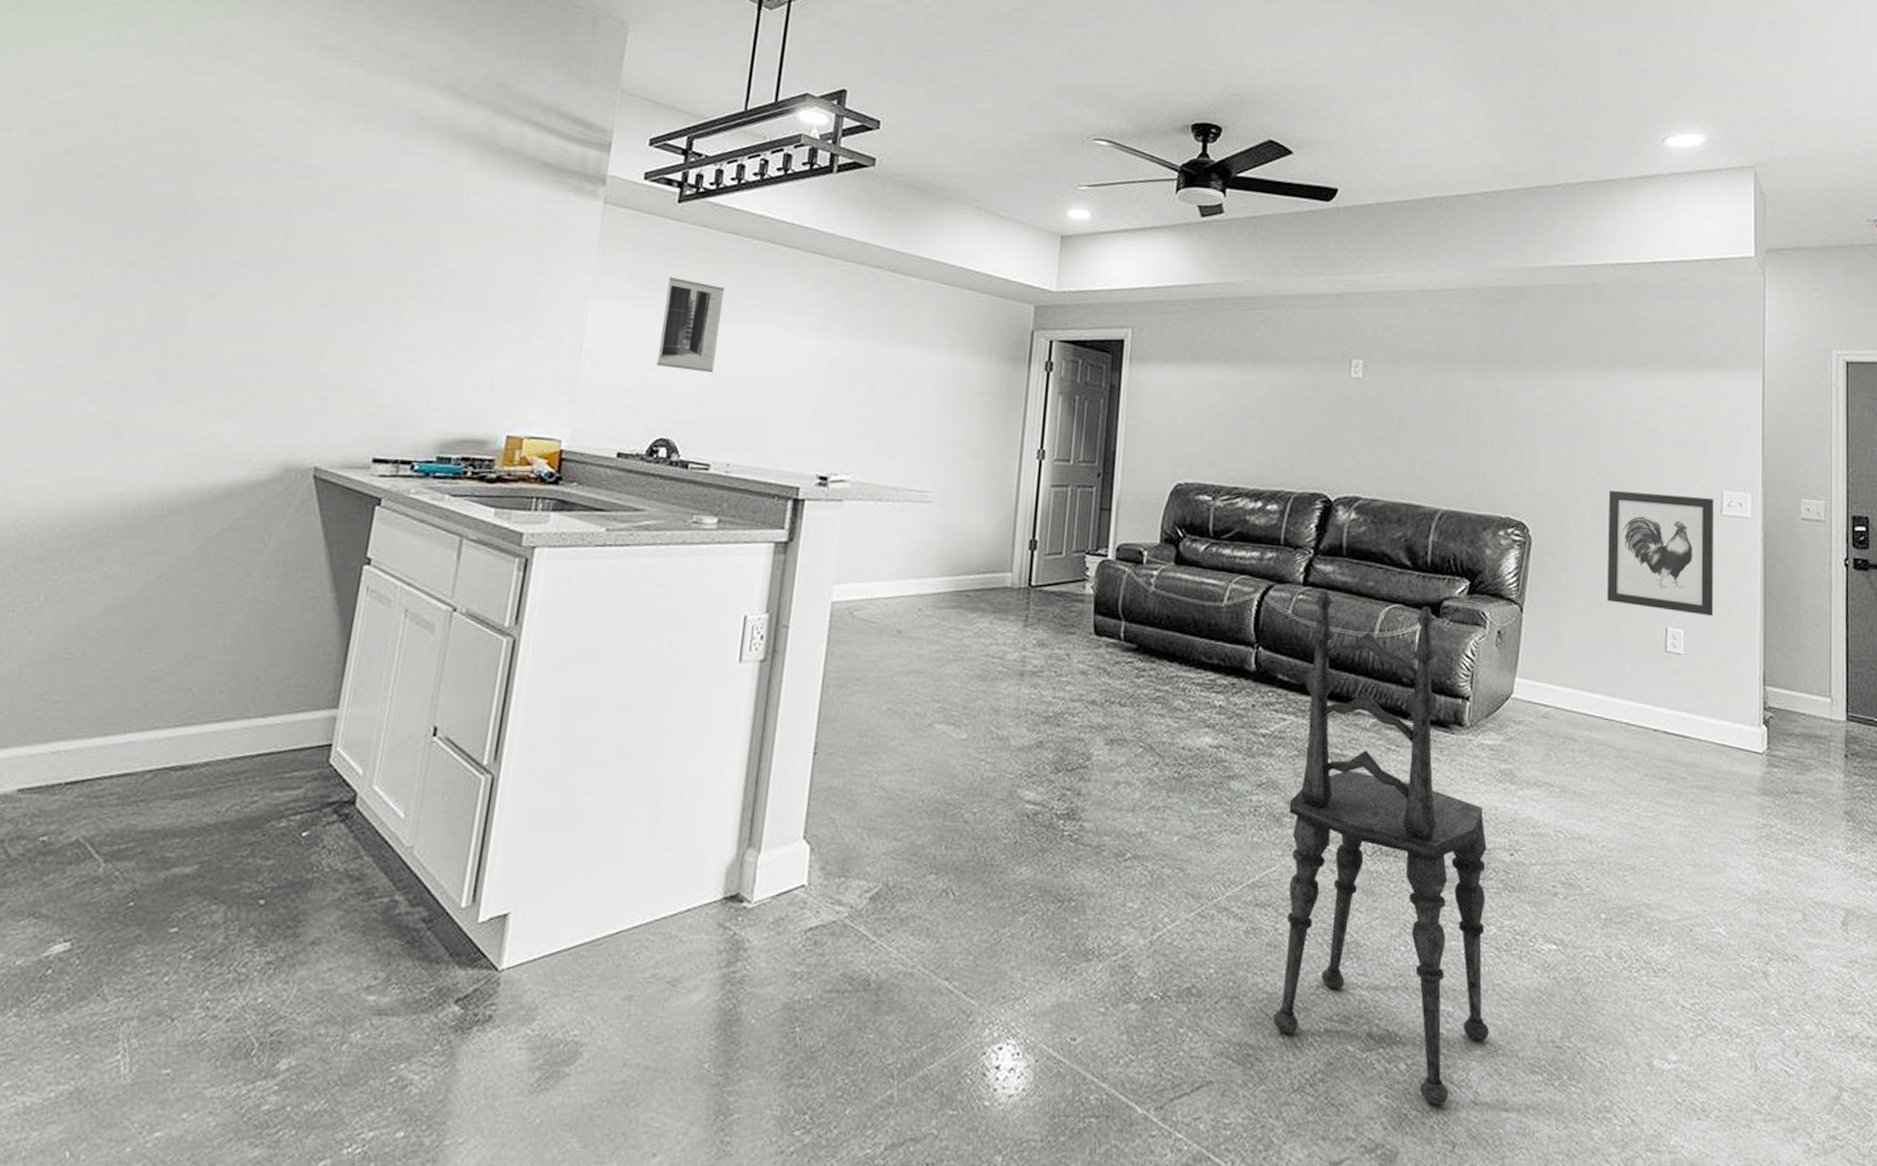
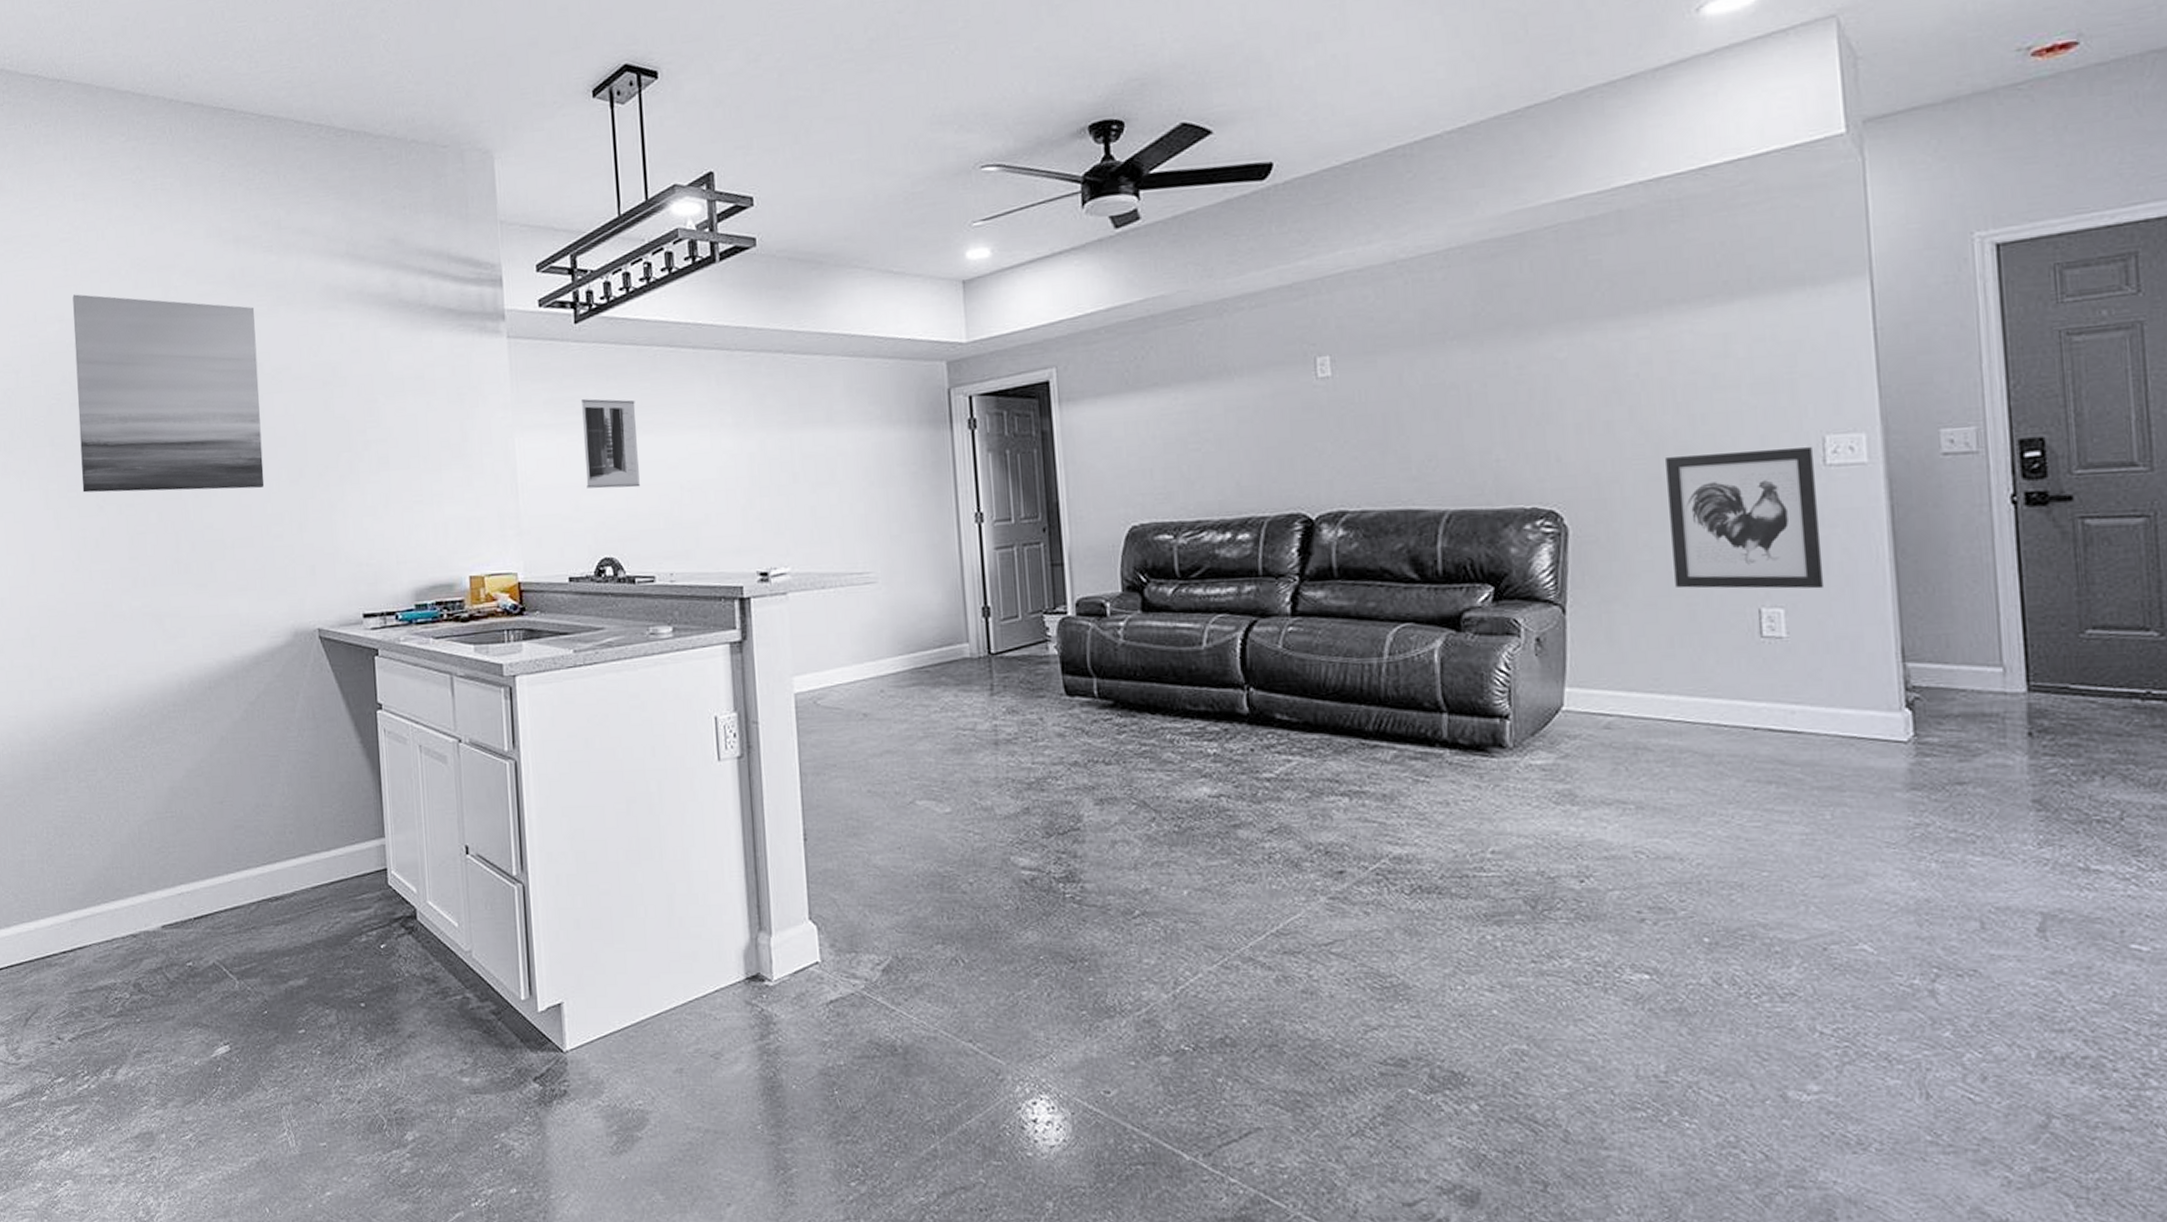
wall art: none [57,63,326,306] -> present [72,294,265,493]
dining chair: present [1273,590,1489,1105] -> none [1307,618,1575,1145]

